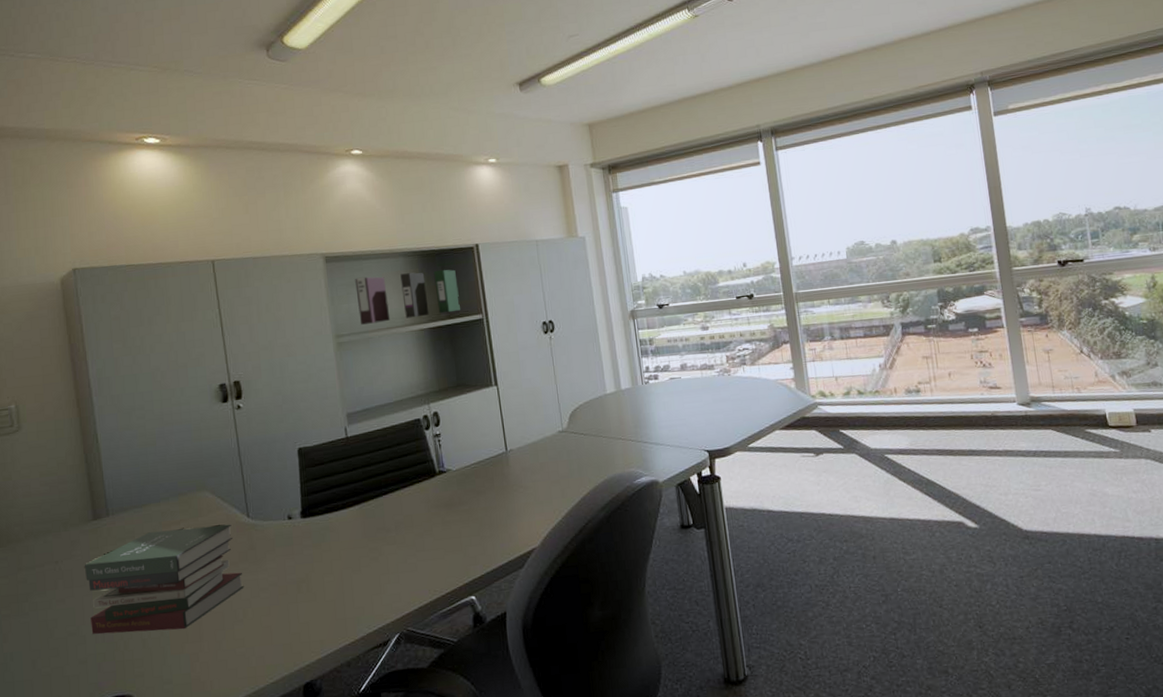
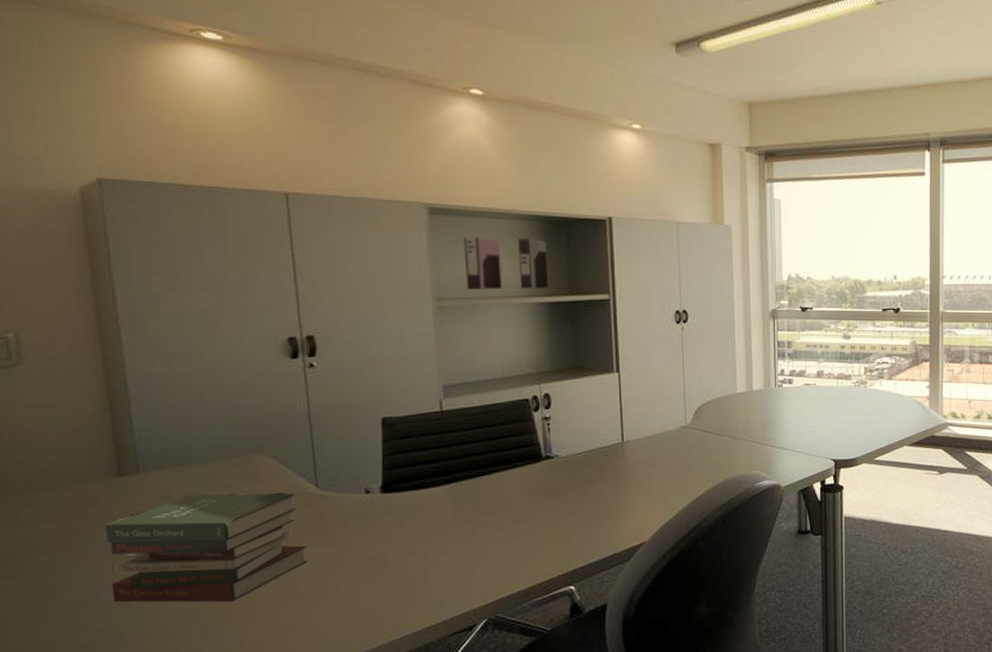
binder: present [434,269,460,314] -> none [557,240,585,288]

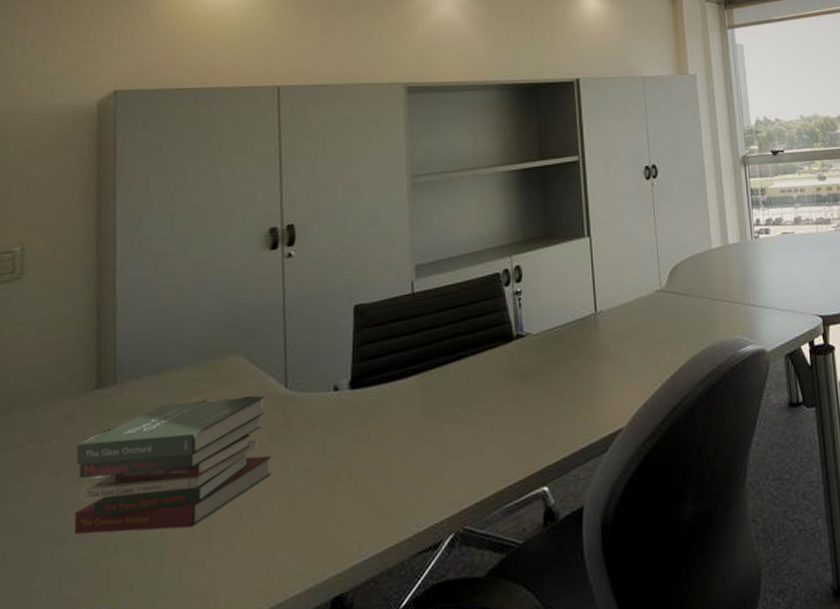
binder: present [463,236,503,290] -> none [438,110,475,164]
binder: present [518,239,549,289] -> none [490,107,519,158]

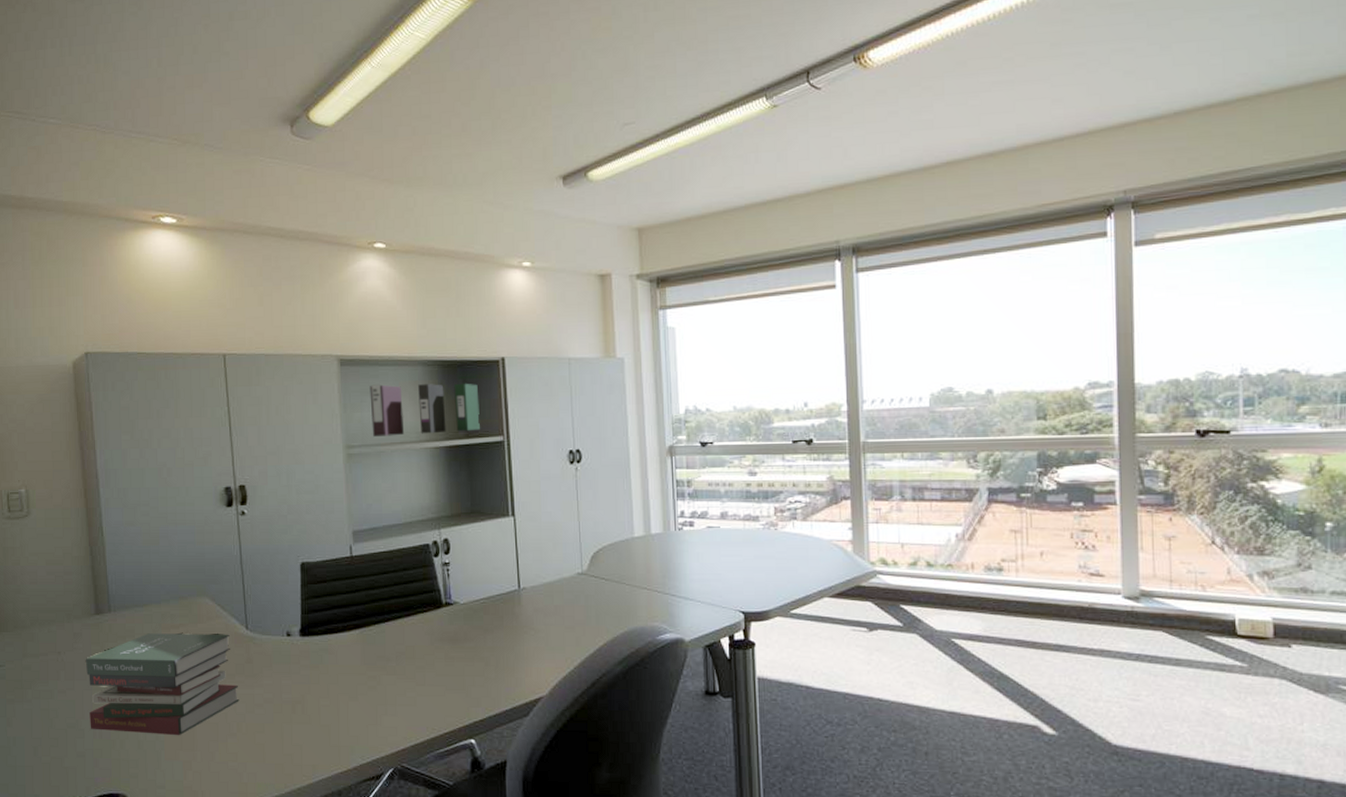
binder: none [438,110,475,164] -> present [370,384,405,436]
binder: none [490,107,519,158] -> present [418,384,446,434]
binder: none [528,105,554,154] -> present [454,383,480,432]

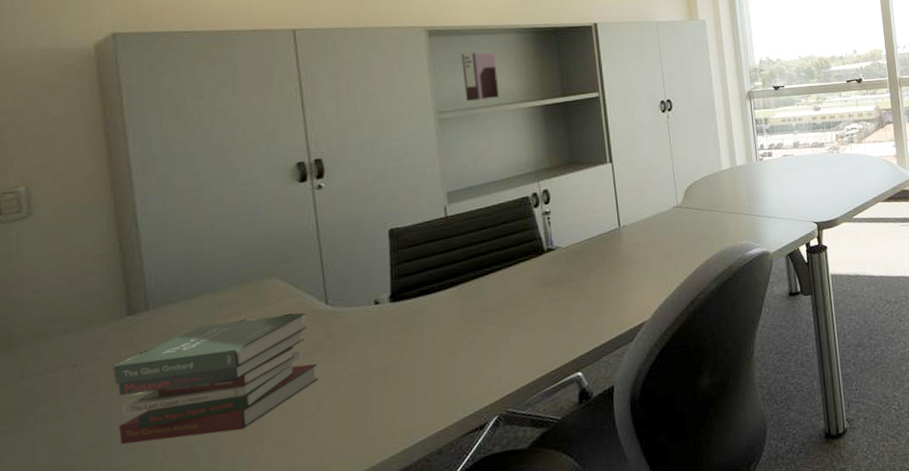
binder: present [418,384,446,434] -> none [512,49,542,96]
binder: present [454,383,480,432] -> none [548,47,576,91]

